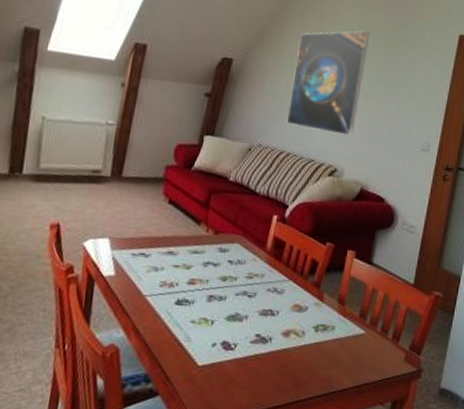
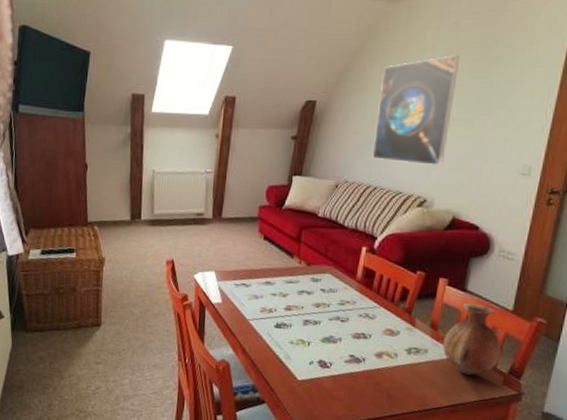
vase: none [349,276,404,353] -> present [443,303,502,375]

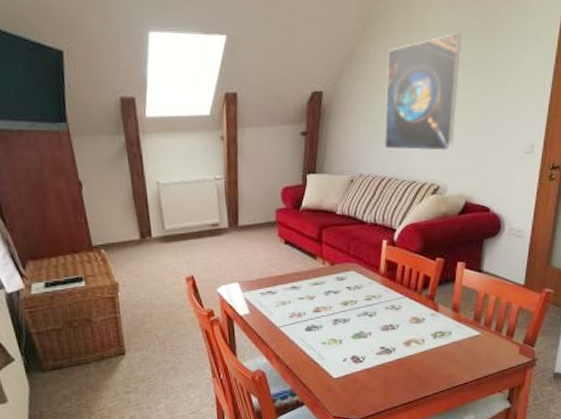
vase: present [443,303,502,375] -> none [465,282,517,350]

